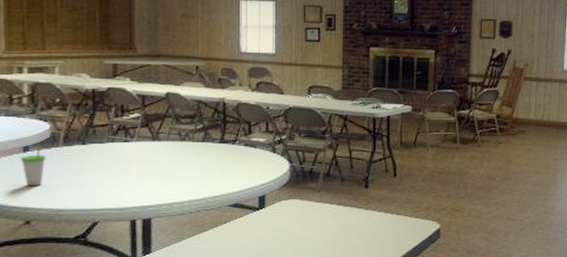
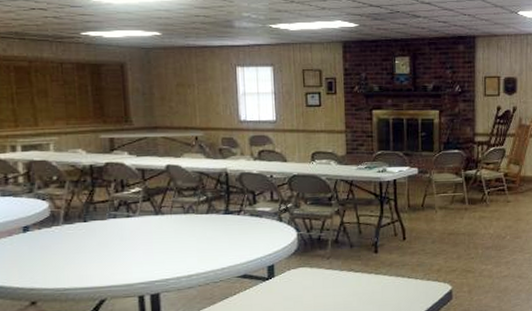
cup: present [21,145,47,187] -> none [21,224,48,267]

